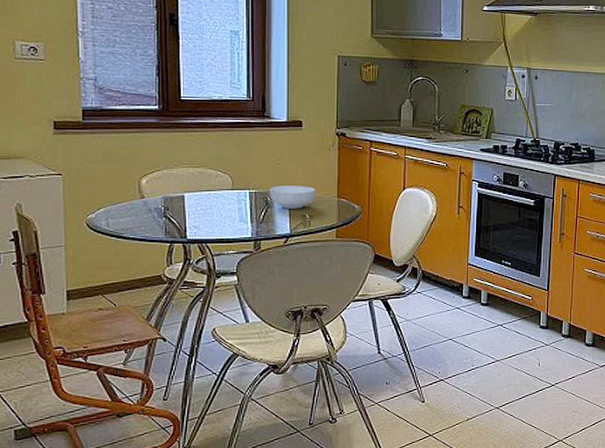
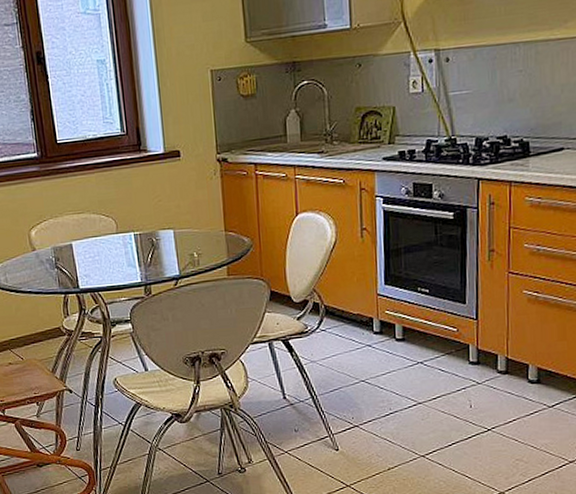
cereal bowl: present [269,186,316,209] -> none [154,222,202,249]

